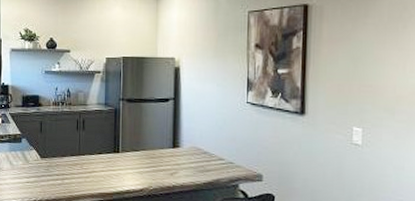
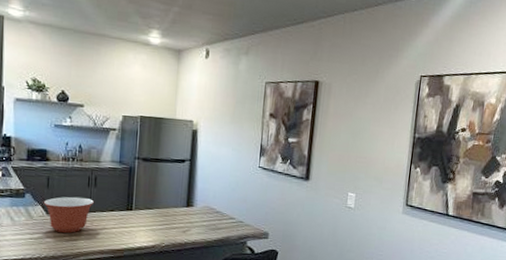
mixing bowl: none [37,140,84,176] -> present [43,196,95,233]

